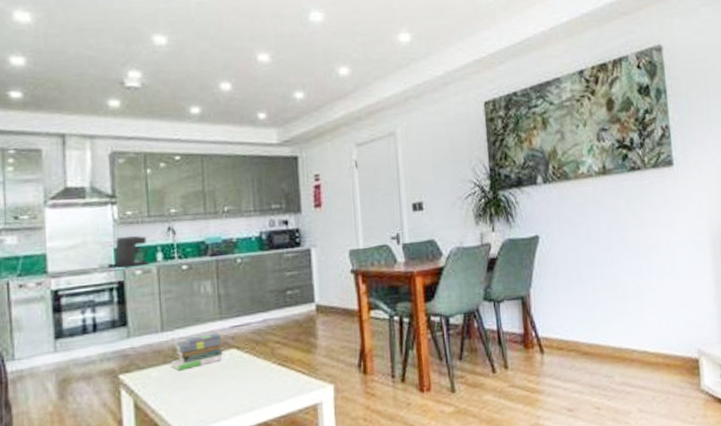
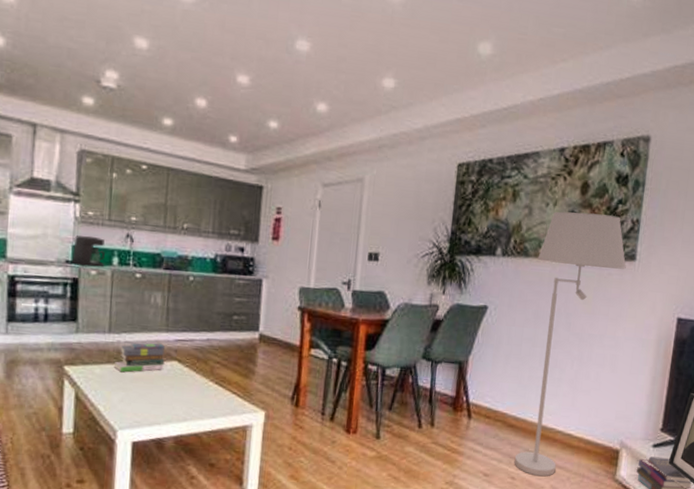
floor lamp: none [578,126,666,402] -> present [514,211,626,477]

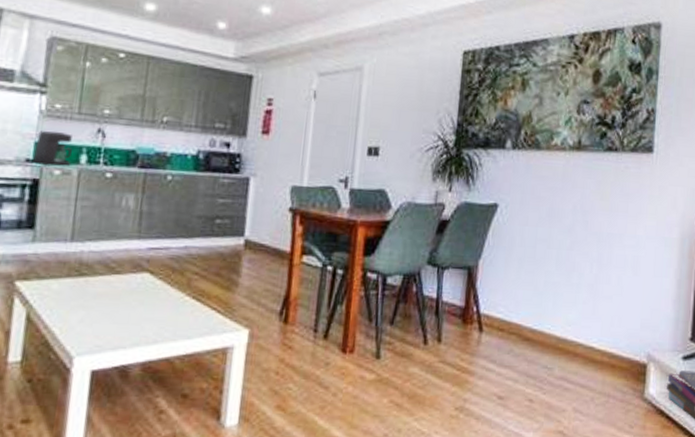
books: present [114,343,165,373] -> none [75,252,135,288]
floor lamp: present [514,211,626,477] -> none [531,101,644,398]

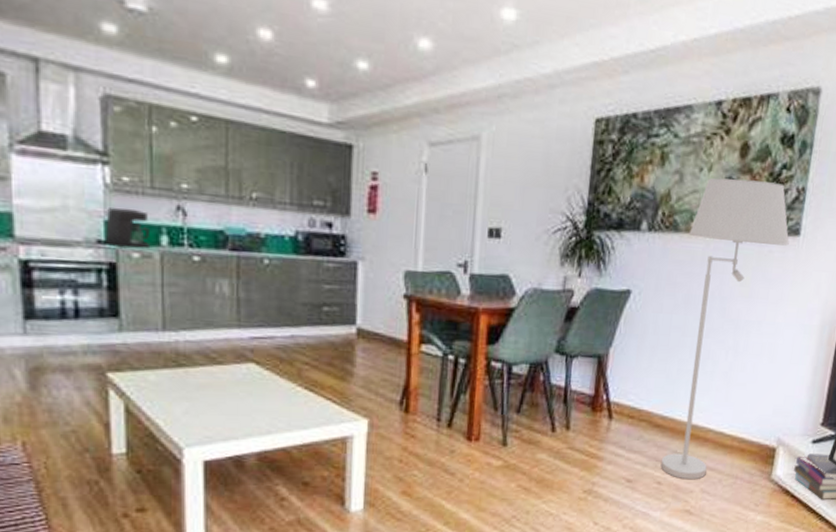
floor lamp: none [531,101,644,398] -> present [660,177,789,480]

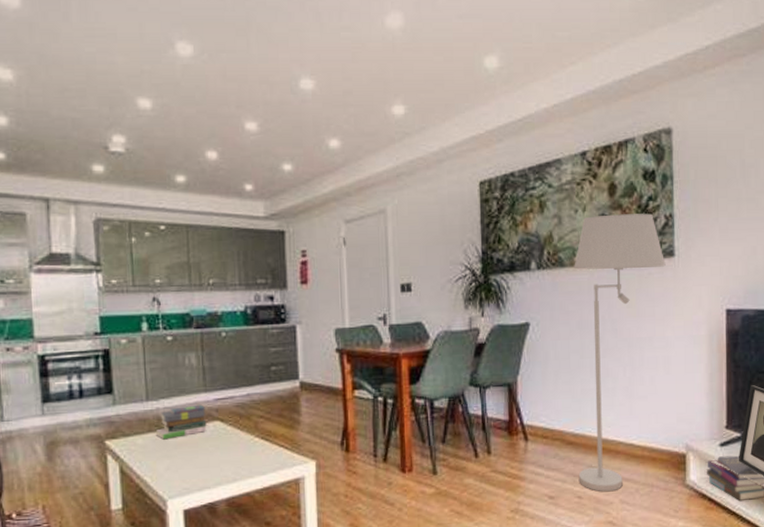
coffee maker: present [105,208,151,250] -> none [100,304,135,338]
books: none [174,341,238,379] -> present [156,404,207,440]

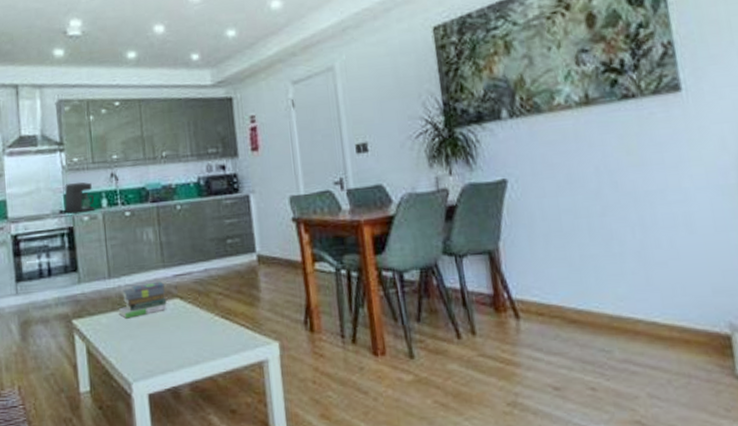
coffee maker: none [100,304,135,338] -> present [64,182,96,216]
floor lamp: present [574,213,666,492] -> none [553,43,671,383]

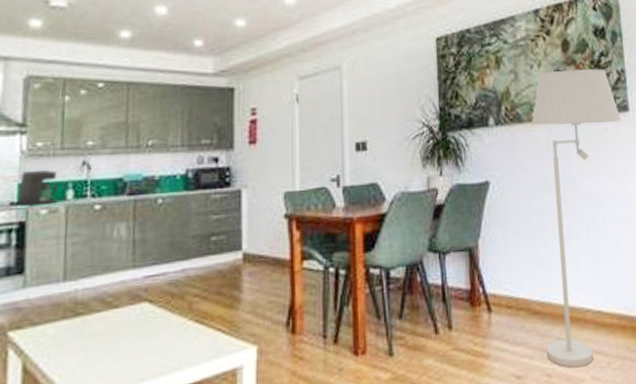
books: present [119,281,167,319] -> none [71,283,133,328]
floor lamp: none [553,43,671,383] -> present [532,69,621,368]

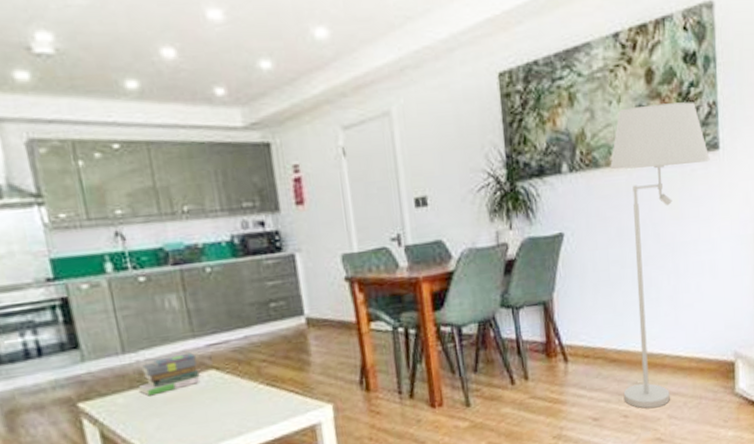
coffee maker: present [18,169,58,209] -> none [49,242,98,284]
books: none [71,283,133,328] -> present [139,352,201,396]

